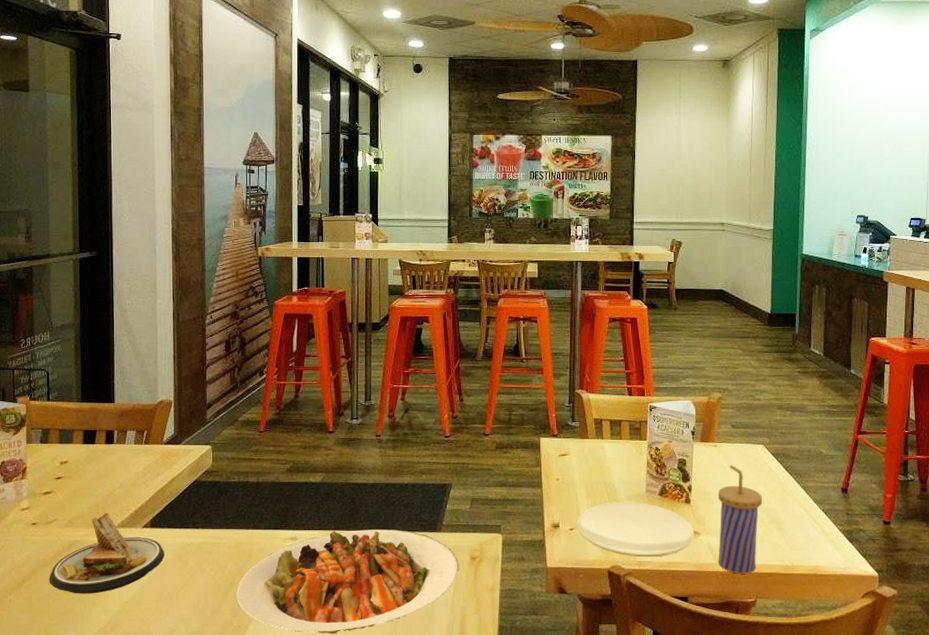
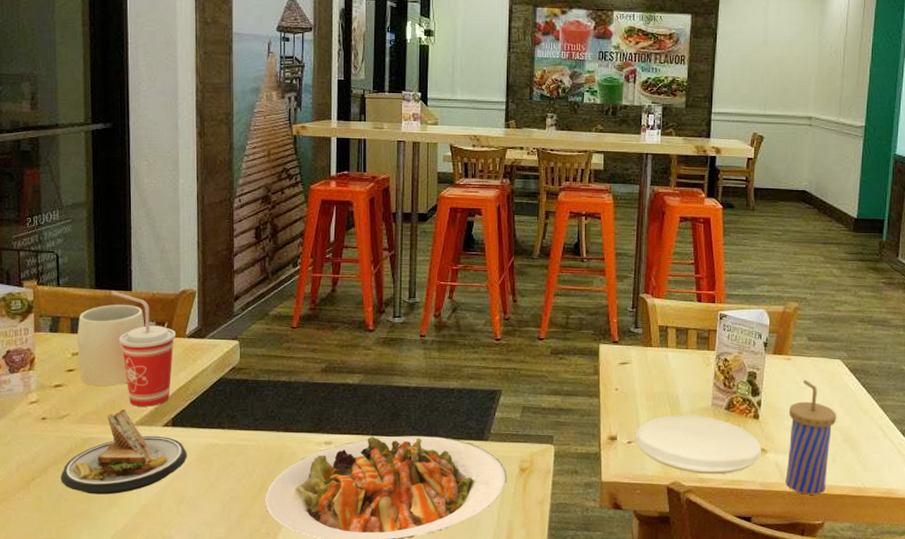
mug: none [64,415,127,492] -> present [77,304,145,386]
beverage cup: none [95,403,155,510] -> present [110,291,177,407]

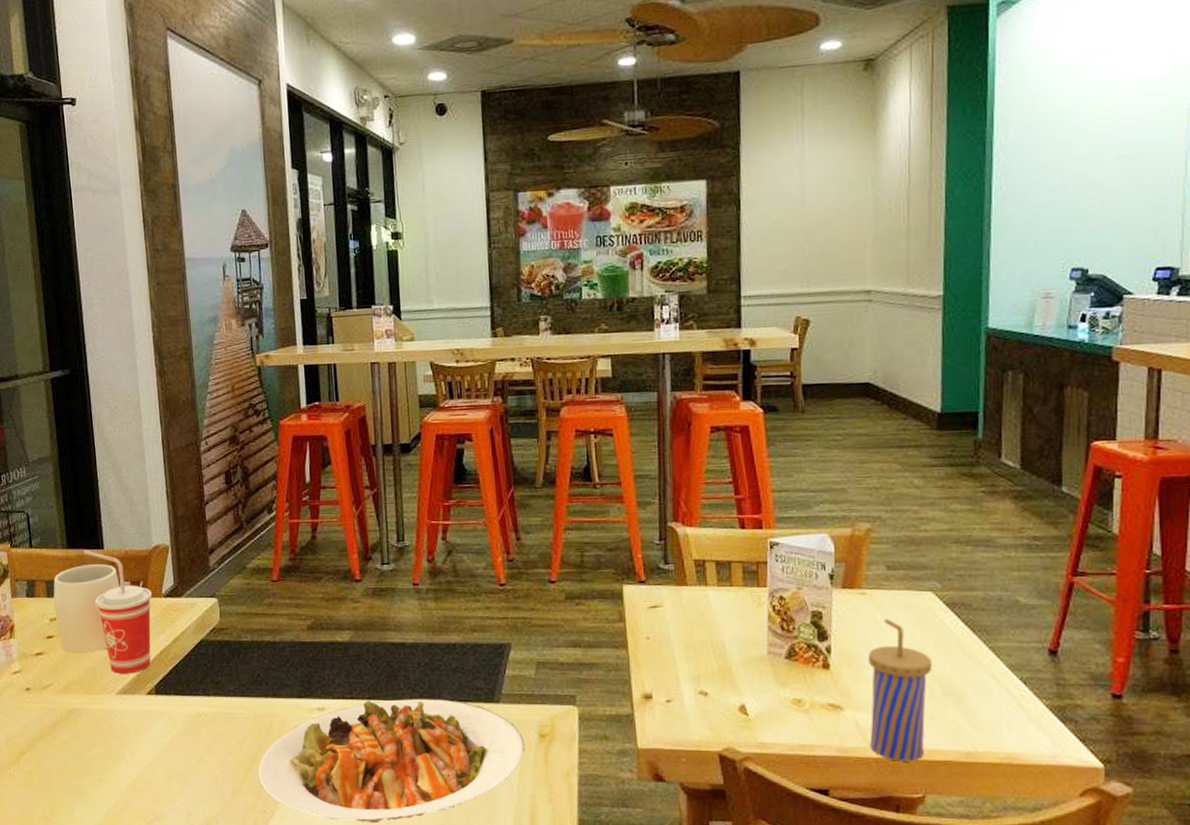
sandwich: present [60,409,187,495] -> none [48,677,174,770]
plate: present [635,415,762,475] -> none [674,666,837,739]

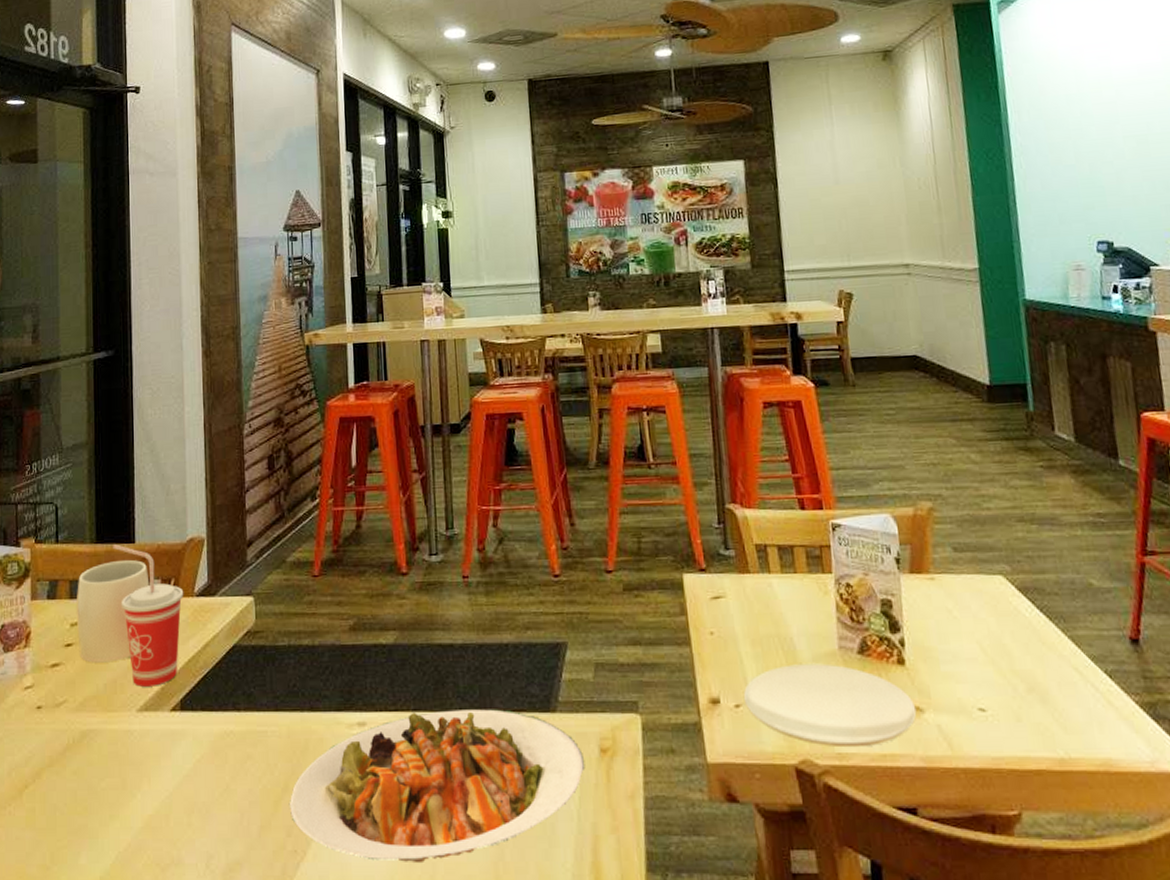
plate: none [674,666,837,739] -> present [743,663,917,748]
beverage cup: present [869,618,933,762] -> none [944,606,1015,772]

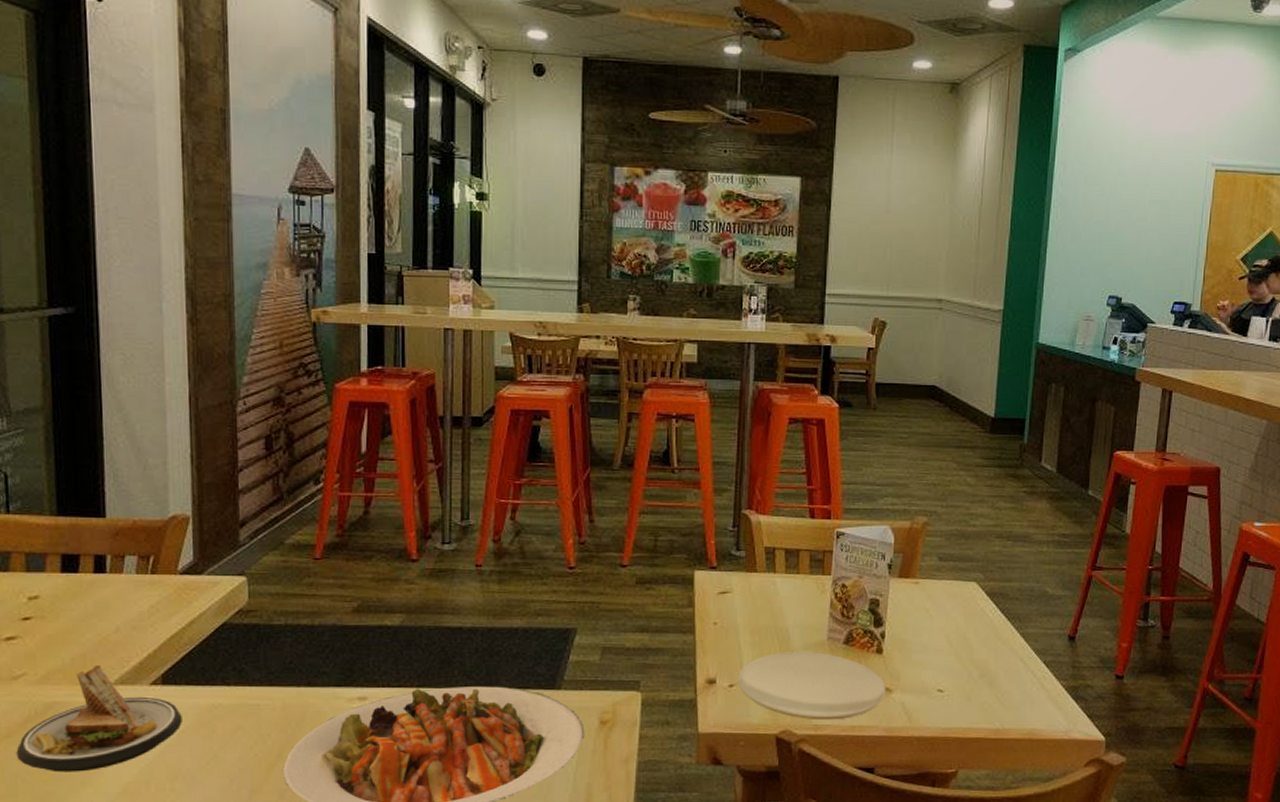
sandwich: none [56,691,198,804] -> present [16,665,182,772]
mug: present [76,559,150,663] -> none [34,534,125,637]
beverage cup: present [112,544,184,687] -> none [77,518,166,661]

